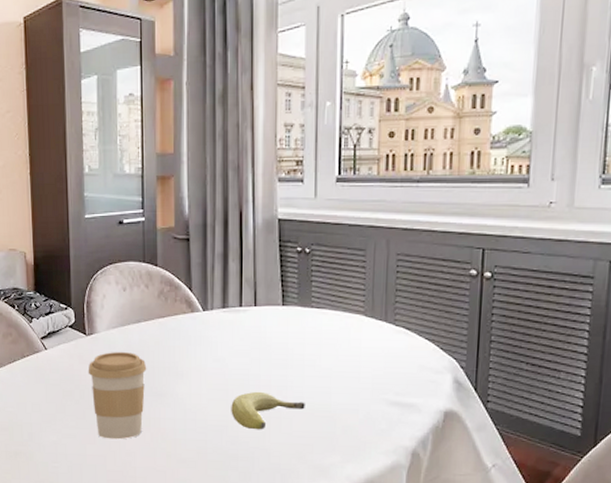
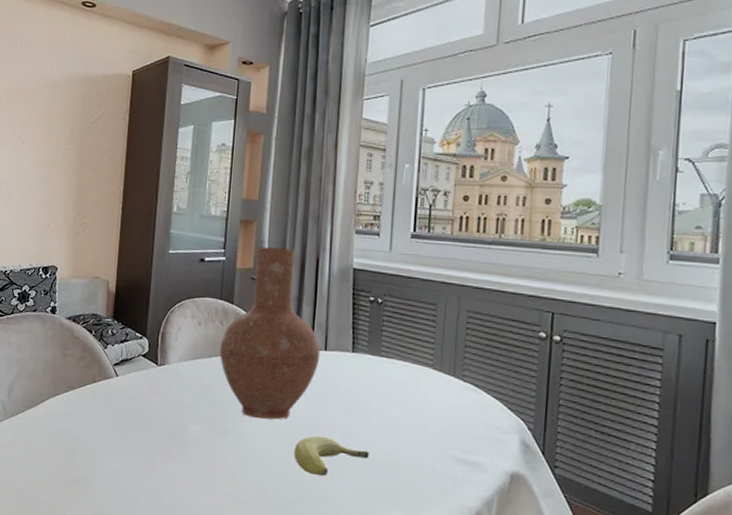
coffee cup: present [88,351,147,440] -> none [155,384,214,474]
vase: none [147,203,250,380] -> present [219,247,321,420]

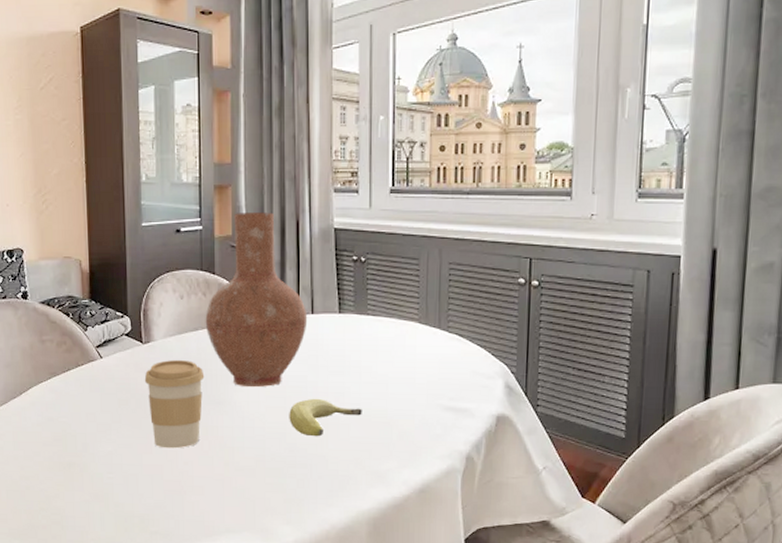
coffee cup: none [155,384,214,474] -> present [144,359,205,449]

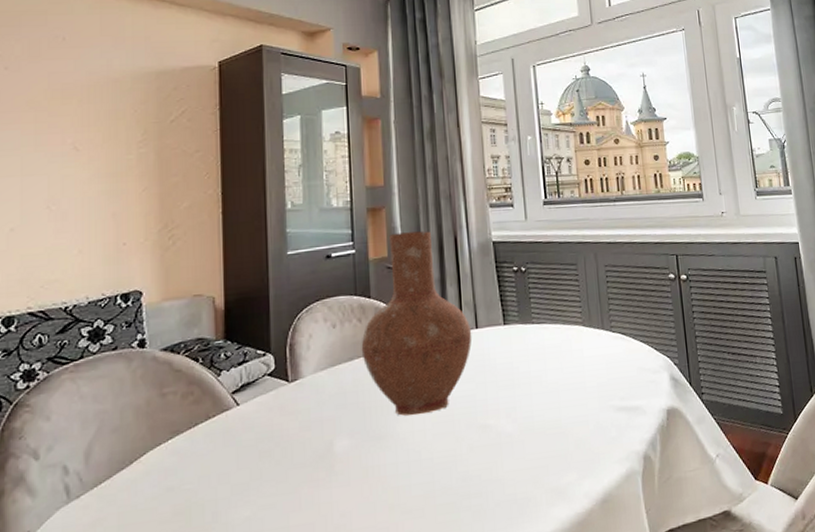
coffee cup: present [144,359,205,449] -> none [291,394,363,502]
fruit: present [289,398,362,437] -> none [459,417,536,460]

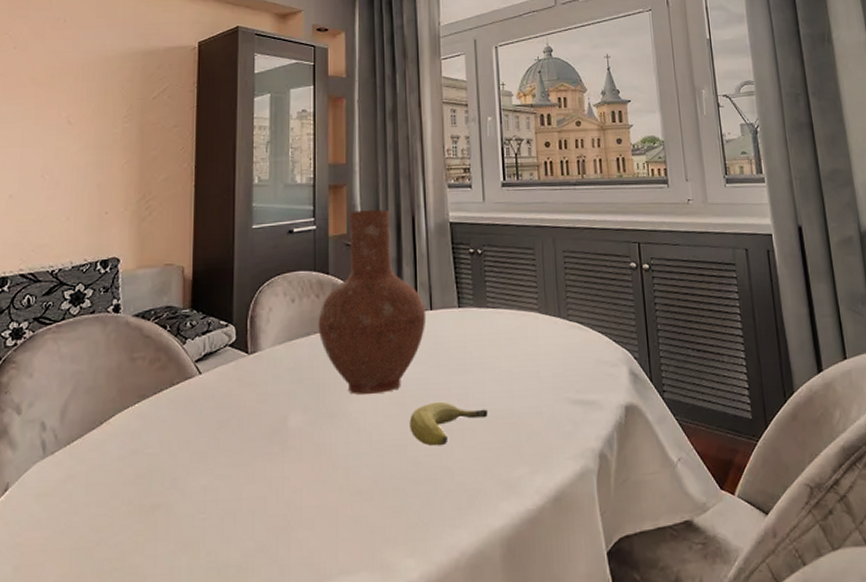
fruit: none [459,417,536,460] -> present [409,401,488,446]

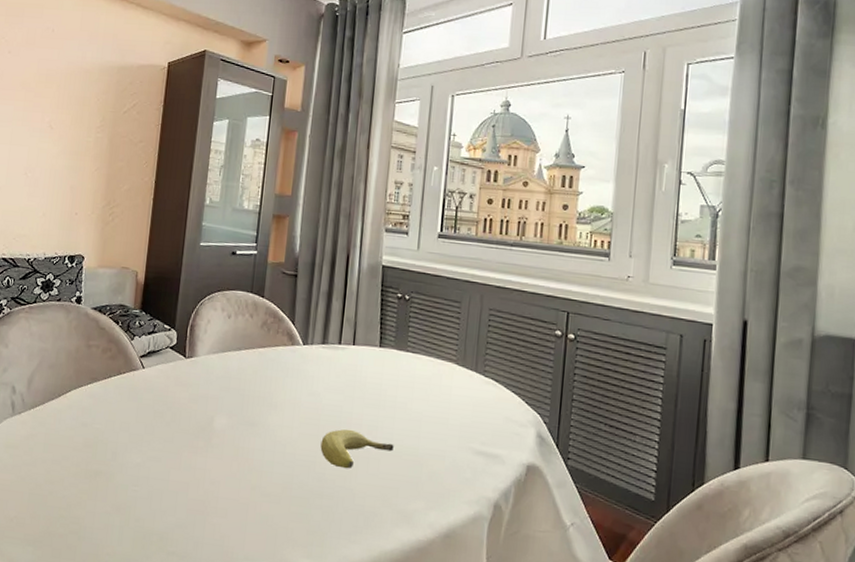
vase: present [318,209,427,395] -> none [248,242,349,413]

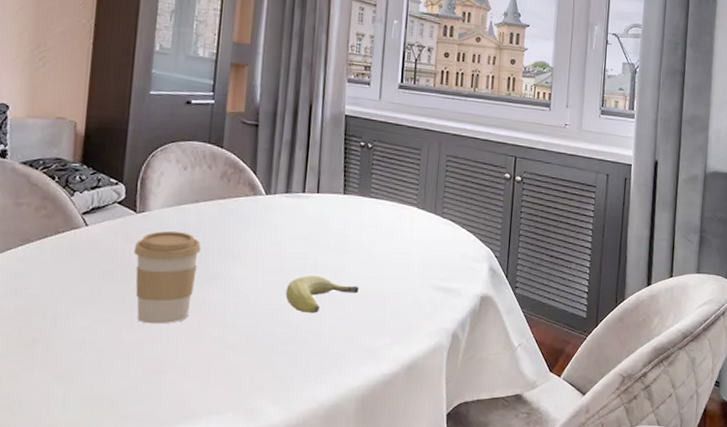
coffee cup: none [182,376,242,467] -> present [133,231,201,325]

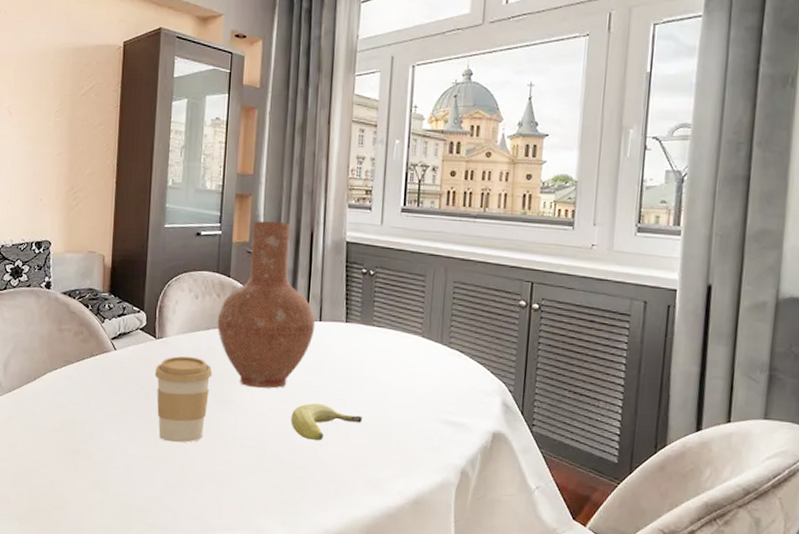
vase: none [207,91,313,263] -> present [217,221,316,389]

